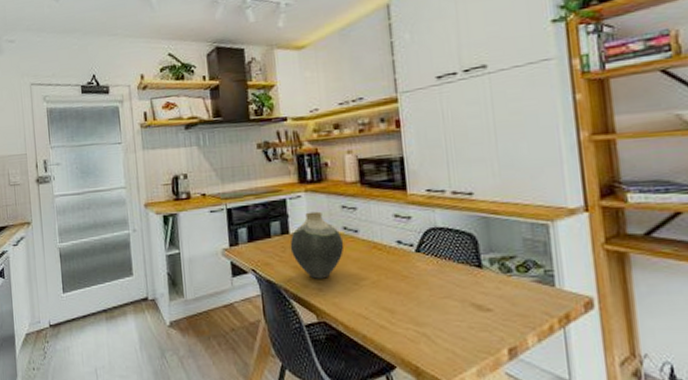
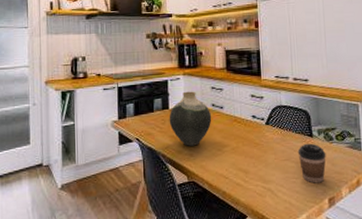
coffee cup: none [461,276,503,328] -> present [297,143,326,183]

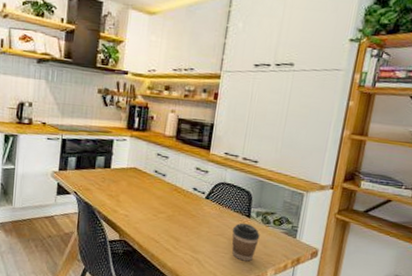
vase: present [169,91,212,146] -> none [109,153,153,208]

